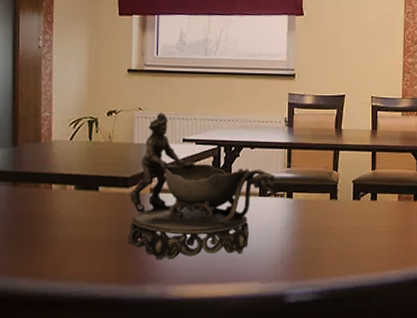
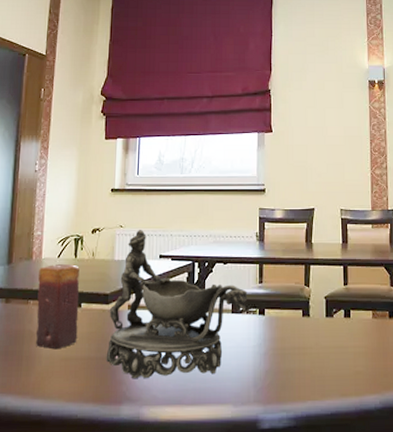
candle: none [49,146,96,233] -> present [35,263,80,350]

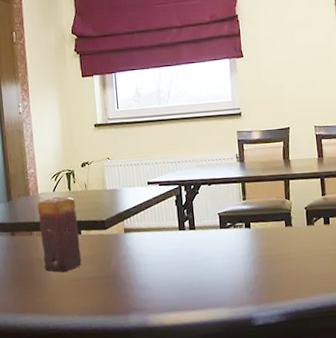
decorative bowl: present [106,229,248,379] -> none [107,159,234,293]

